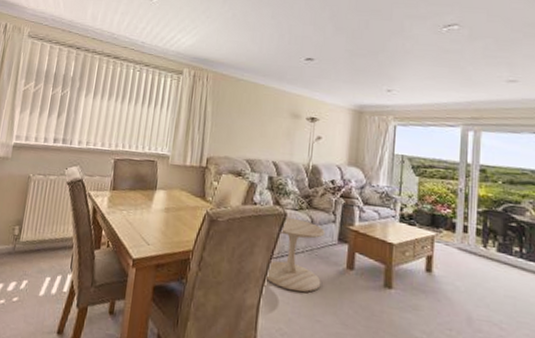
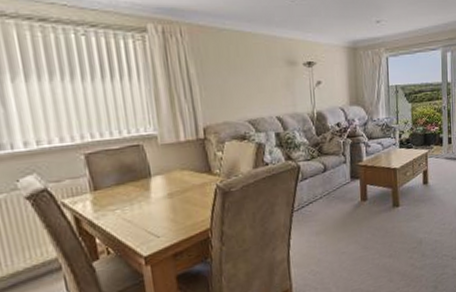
side table: present [265,216,325,293] -> none [290,168,341,236]

